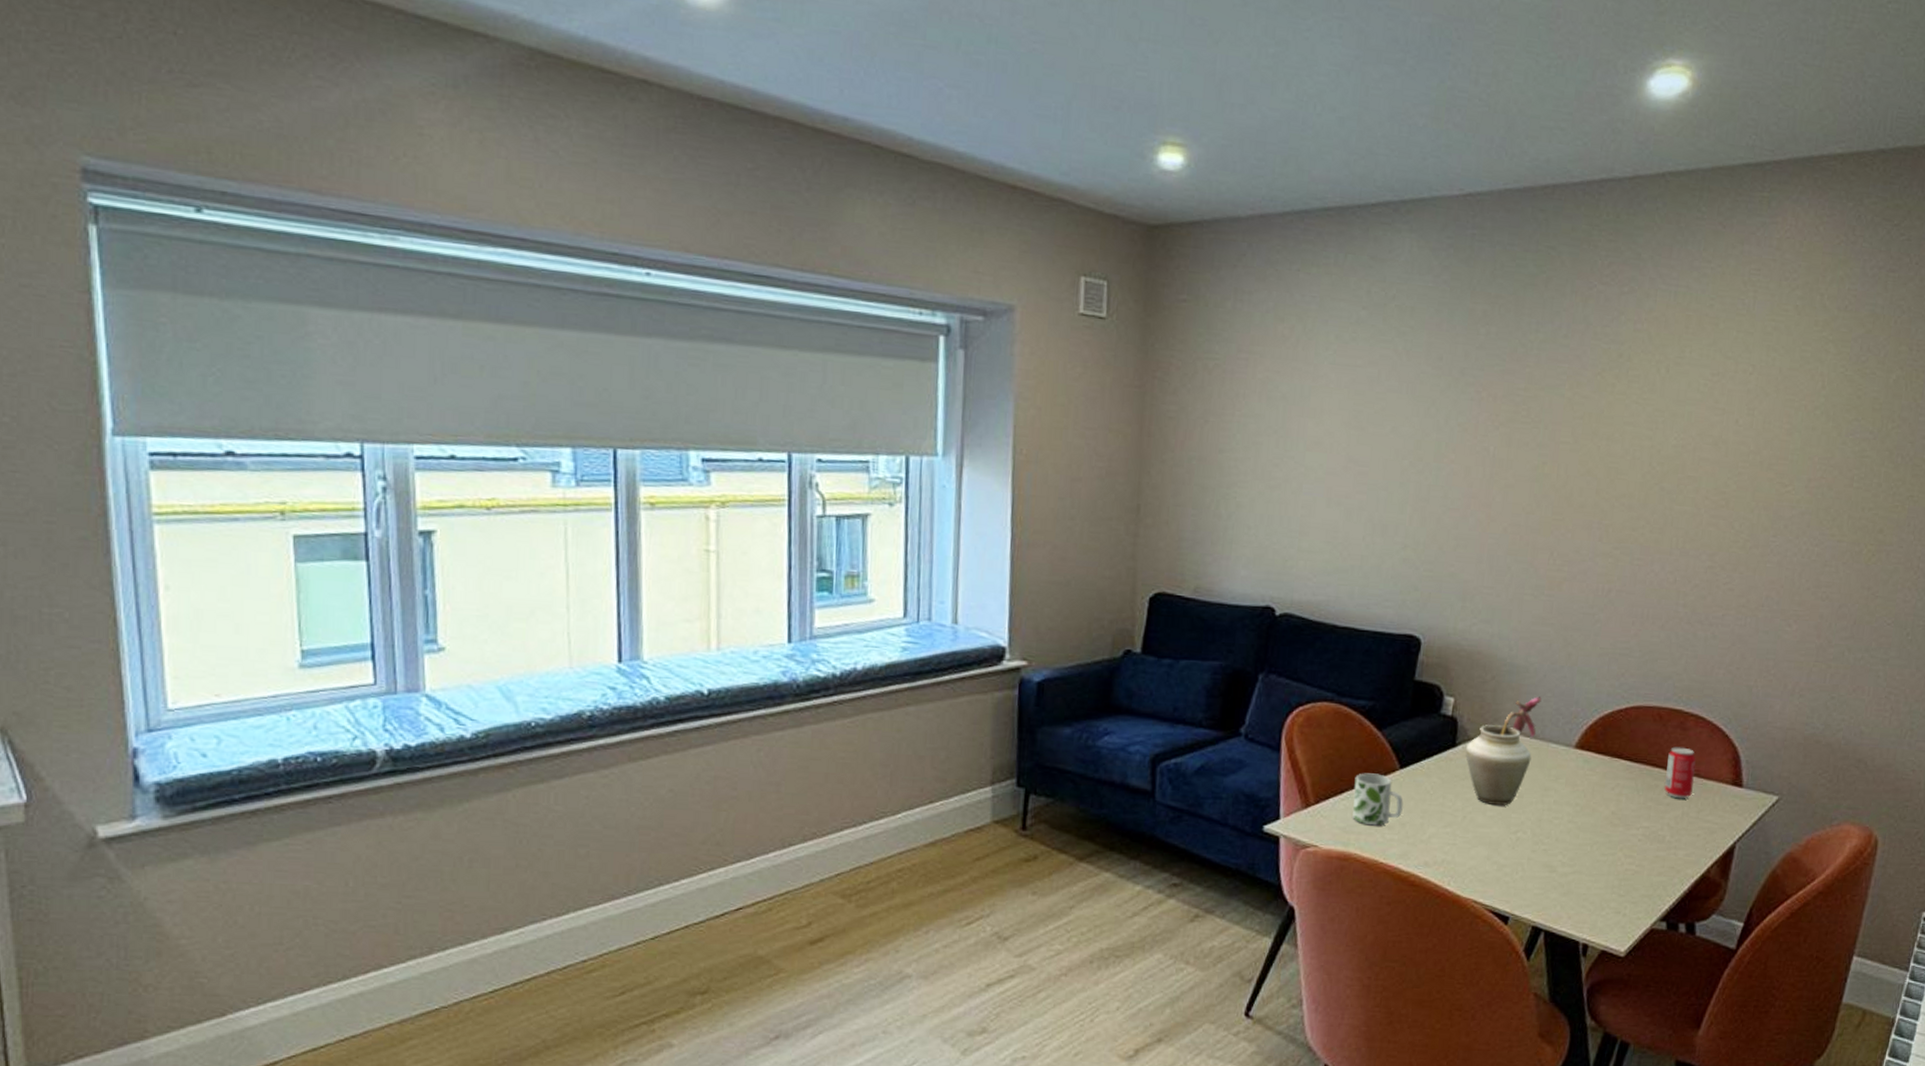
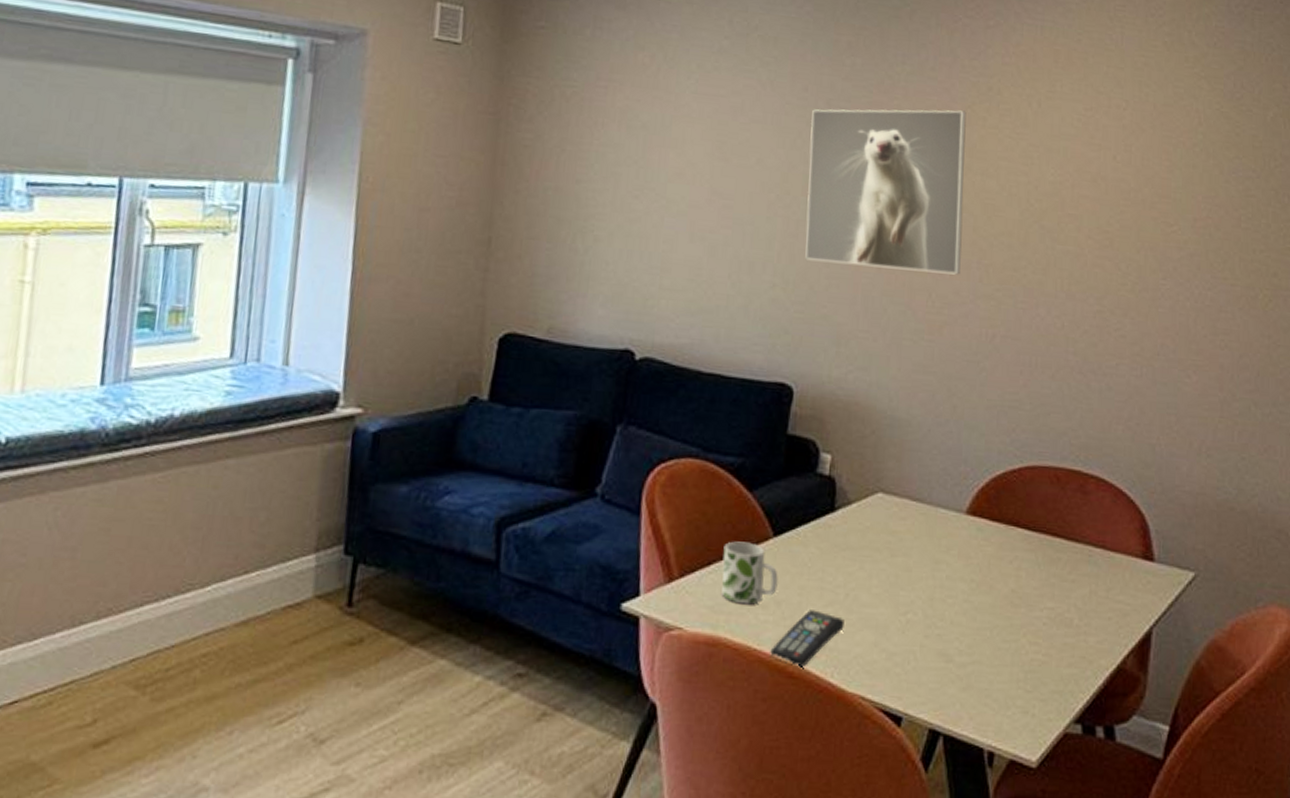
remote control: none [1395,830,1461,877] -> present [770,610,844,668]
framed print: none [1435,377,1596,535] -> present [805,109,966,275]
vase: present [1465,695,1541,806] -> none [845,453,927,582]
beverage can: present [1664,746,1696,799] -> none [1067,513,1101,575]

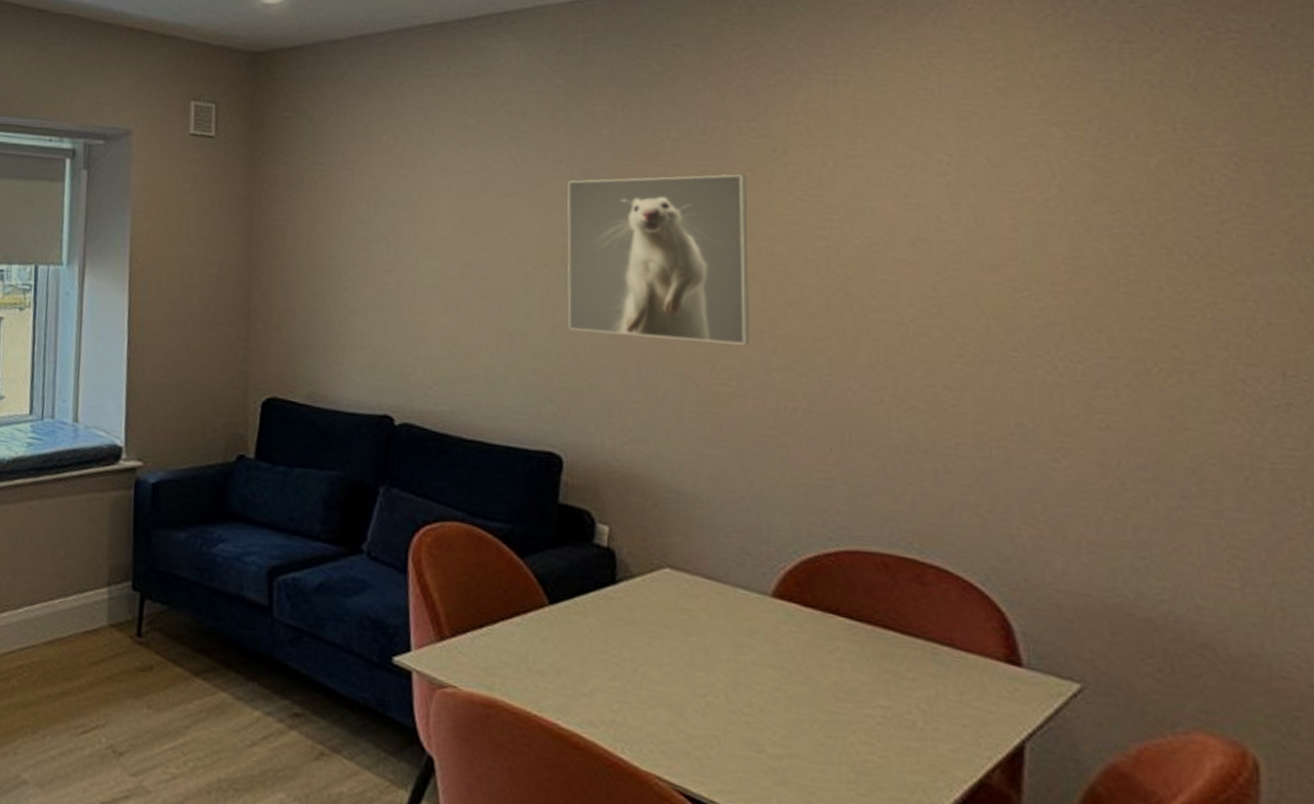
mug: present [722,541,778,605] -> none [495,606,556,670]
remote control: present [770,610,844,668] -> none [552,681,633,740]

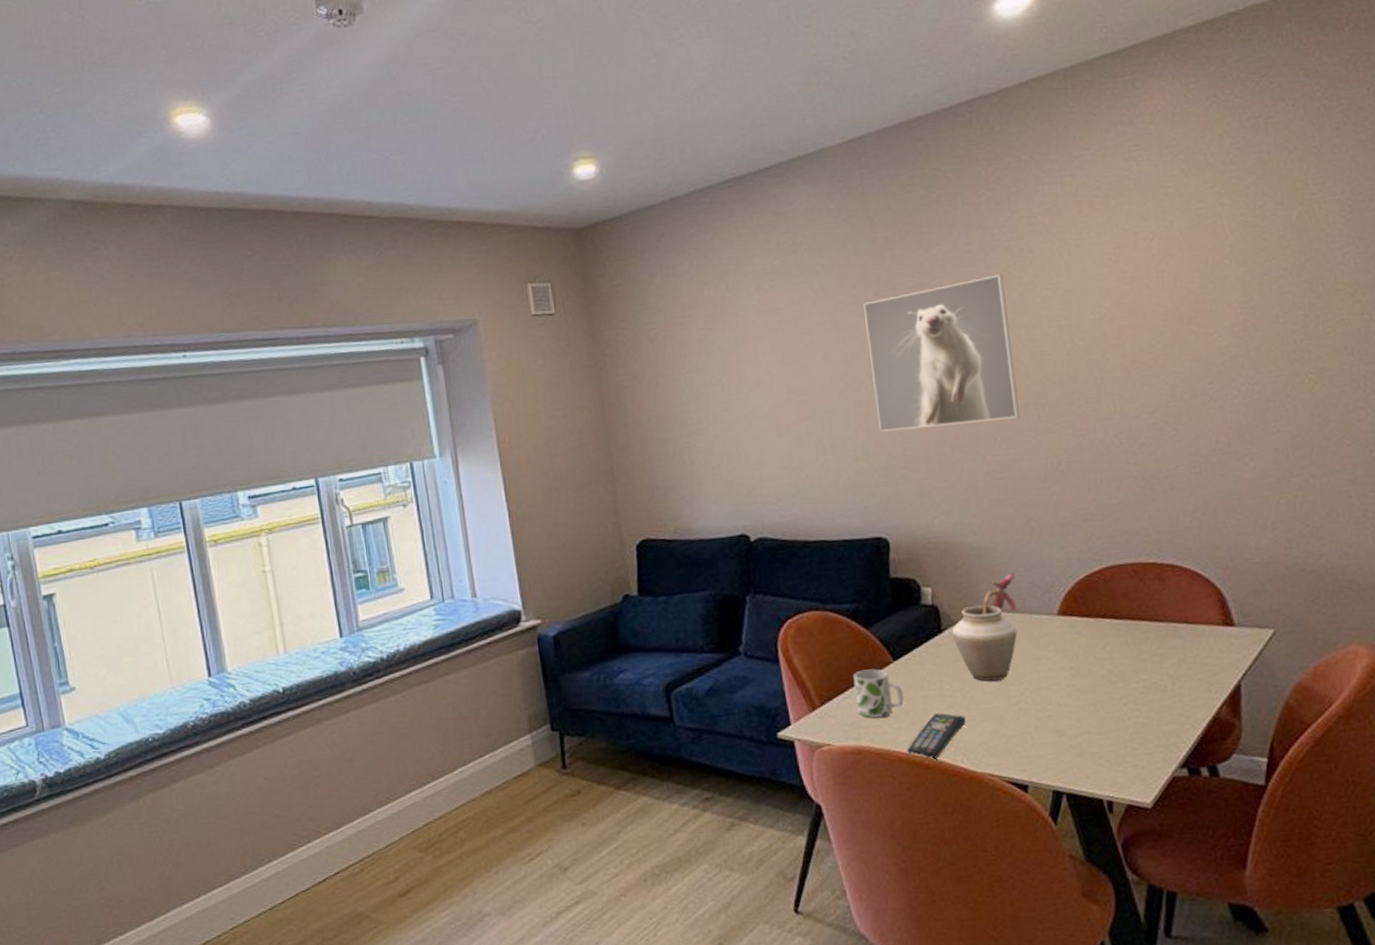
mug: none [495,606,556,670] -> present [853,669,904,718]
remote control: none [552,681,633,740] -> present [907,713,966,760]
vase: none [628,530,720,662] -> present [951,572,1018,681]

